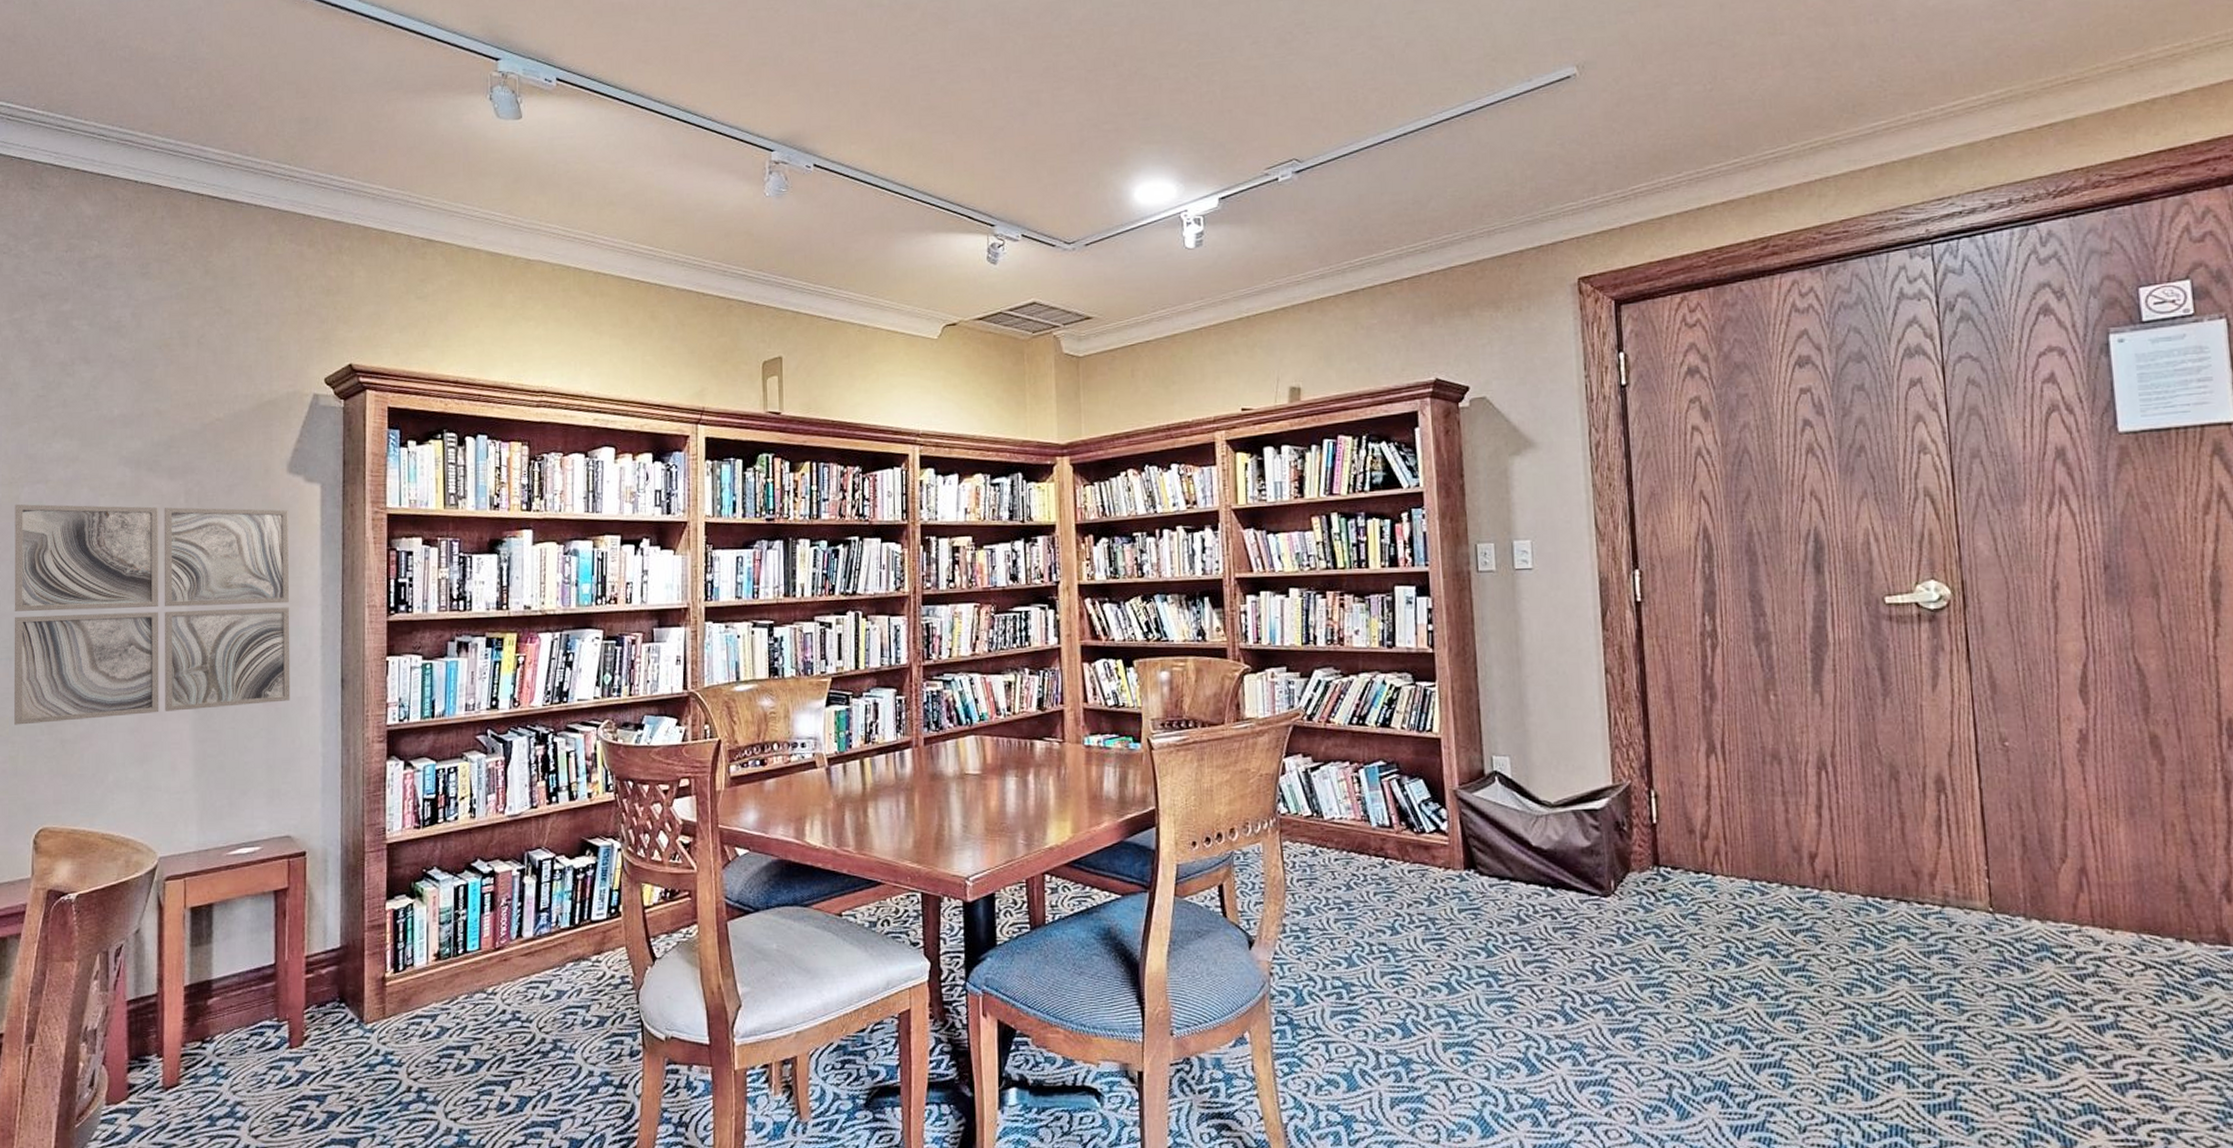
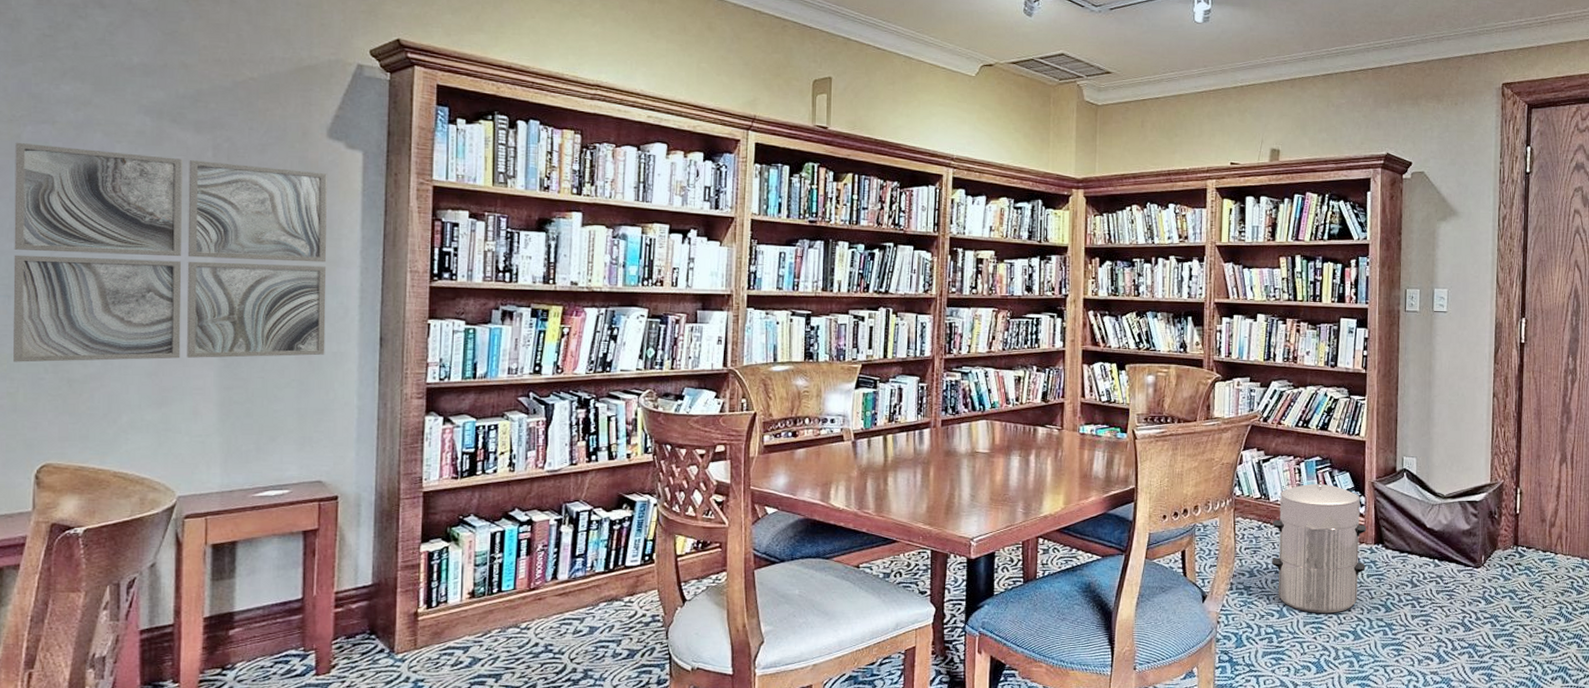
waste bin: none [1329,789,1456,960] -> present [1272,479,1367,613]

